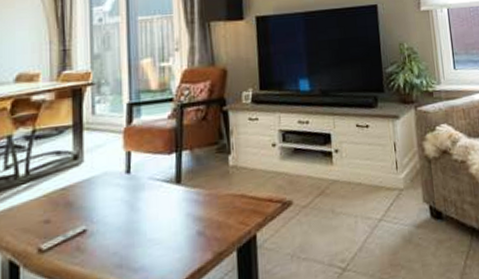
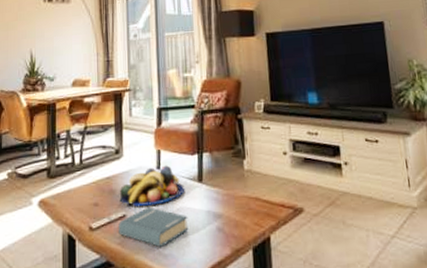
hardback book: none [77,217,164,262] -> present [119,207,189,247]
fruit bowl: none [78,168,161,220] -> present [119,165,185,208]

